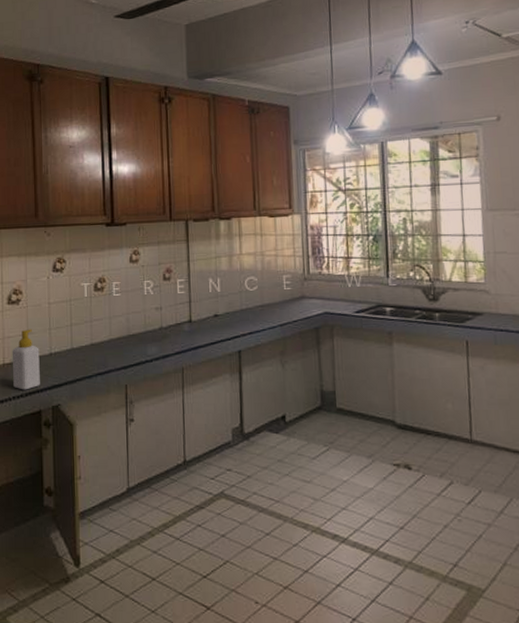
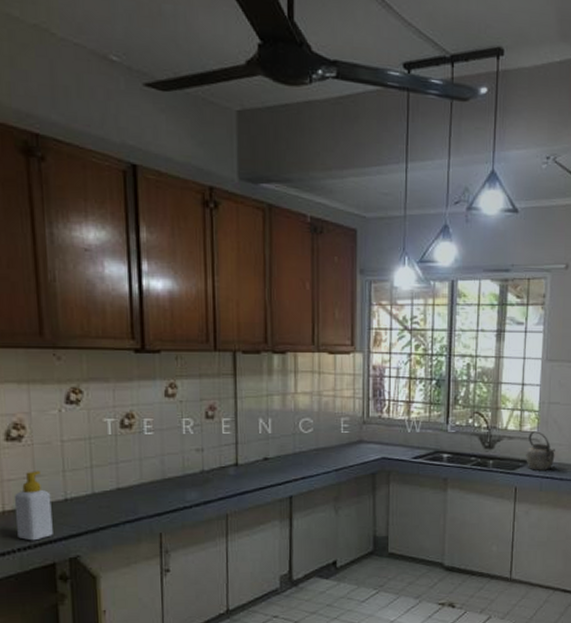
kettle: none [474,281,508,323] -> present [526,430,555,470]

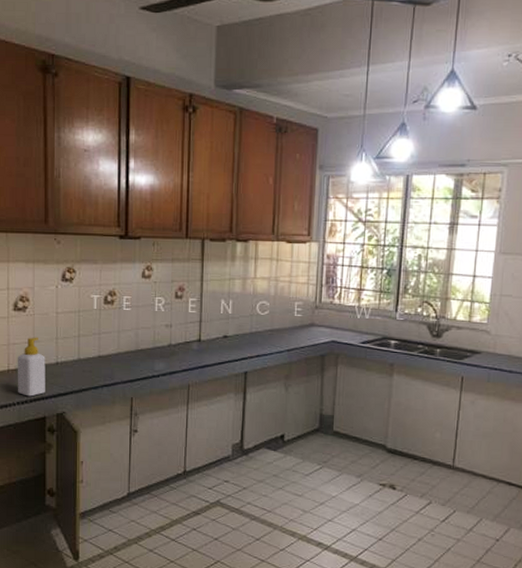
kettle: present [526,430,555,470] -> none [474,321,505,362]

